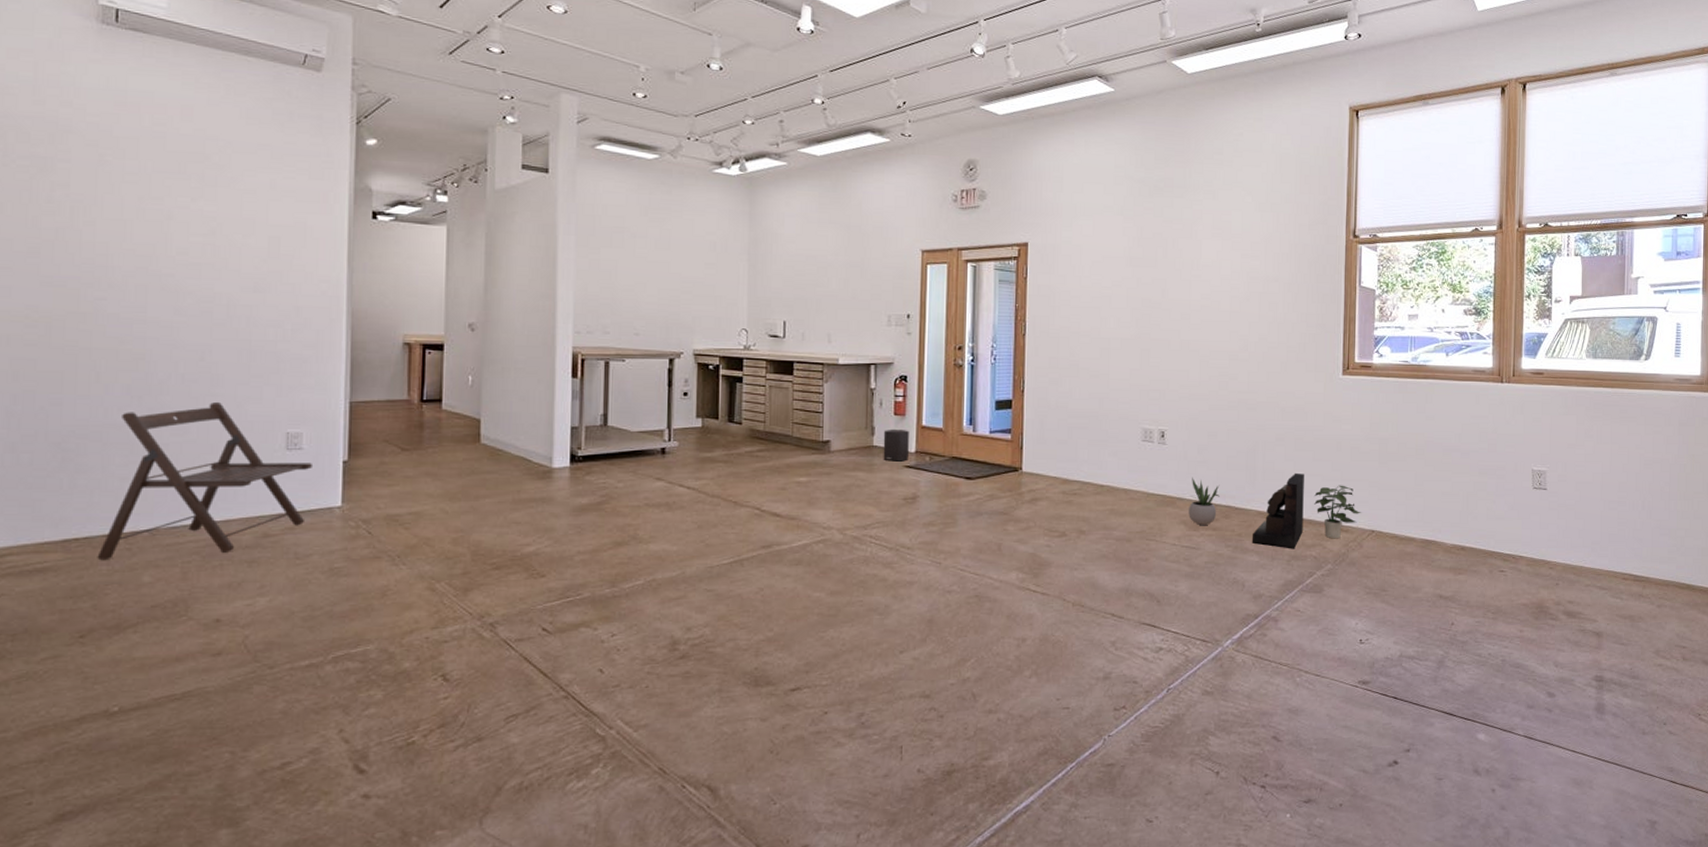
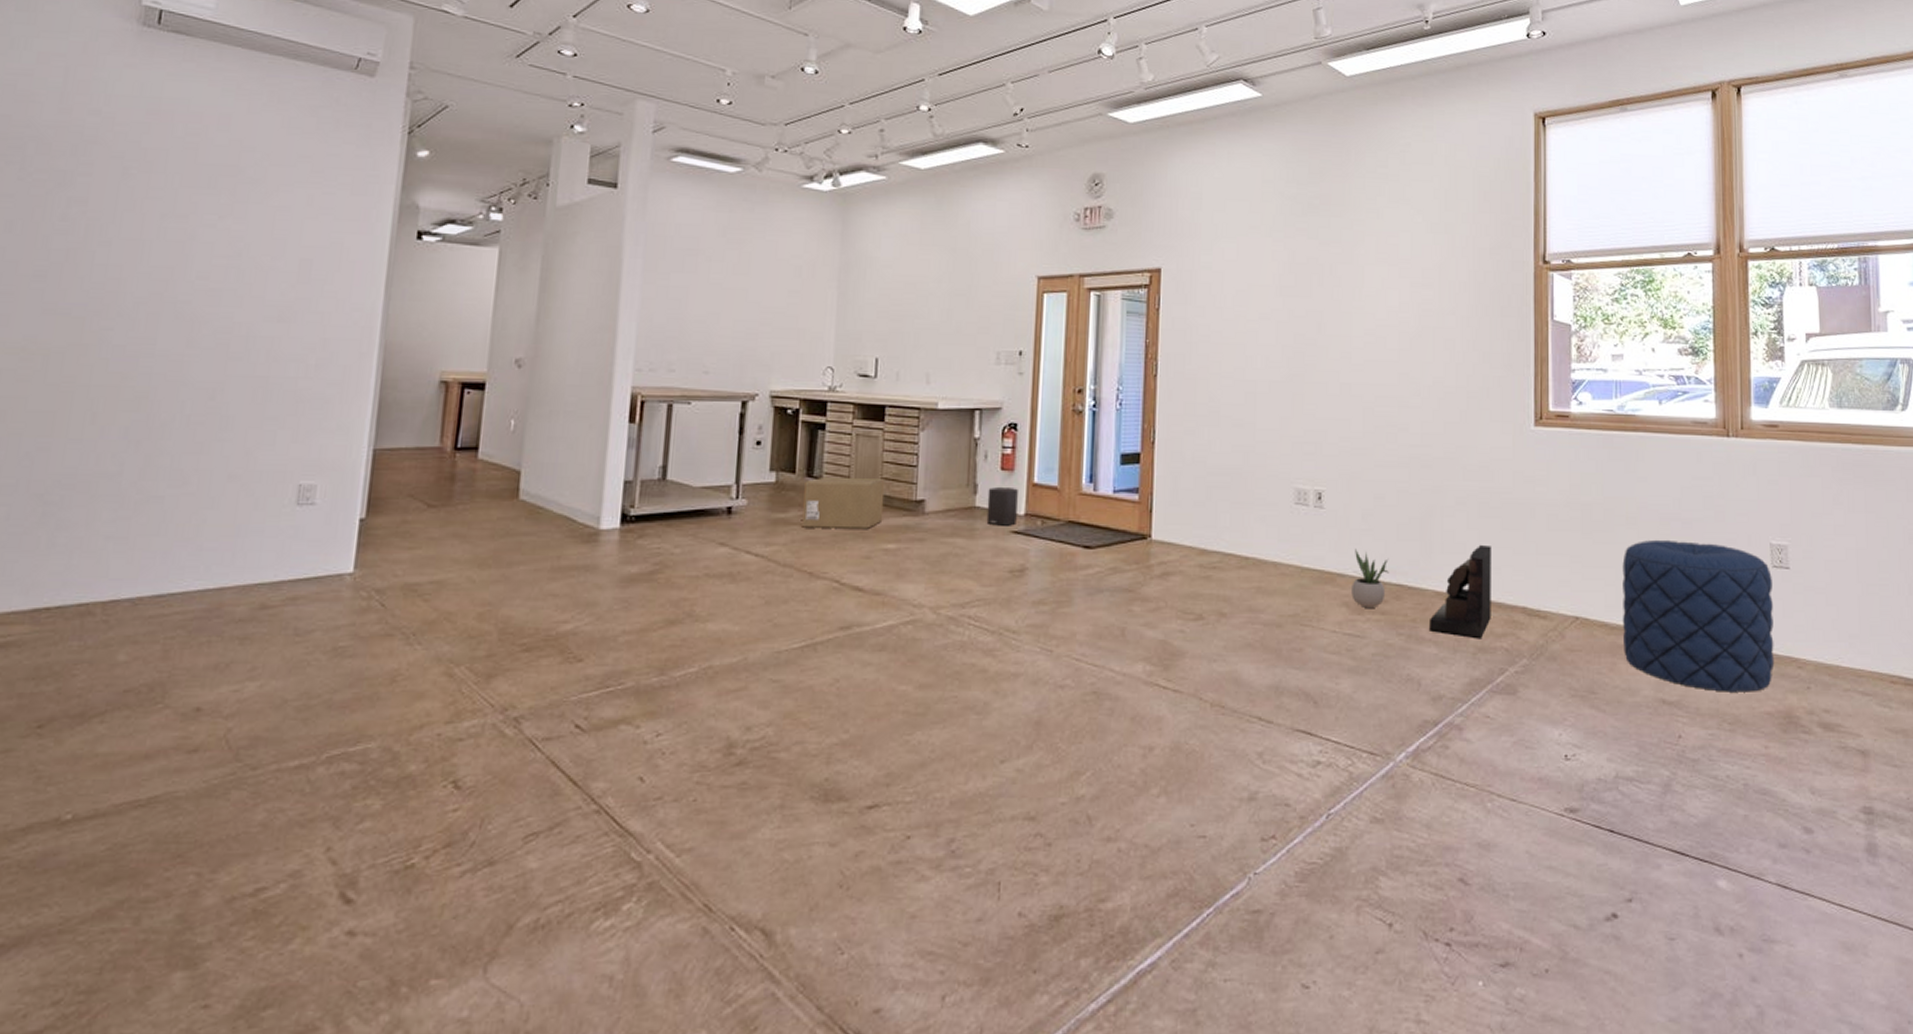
folding chair: present [97,401,314,561] -> none [68,447,326,635]
box: none [726,423,796,465] -> present [802,478,885,529]
potted plant: present [1314,485,1362,539] -> none [1504,560,1563,627]
pouf: none [1409,467,1532,589] -> present [1622,539,1775,692]

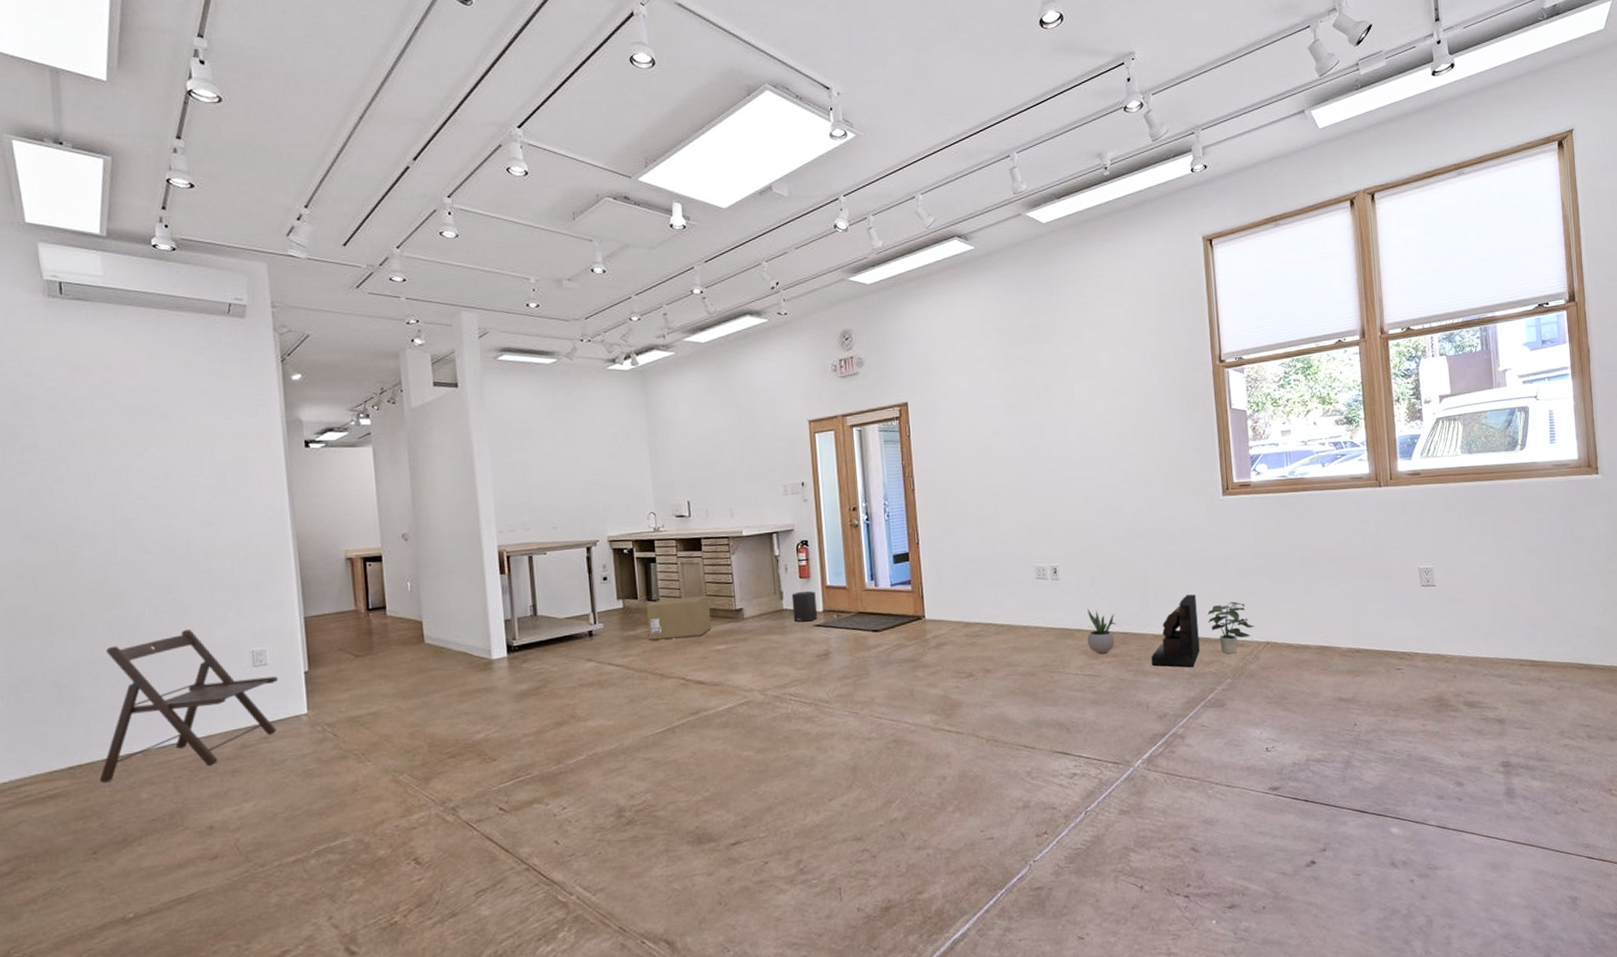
folding chair: none [68,447,326,635] -> present [99,629,279,783]
potted plant: none [1504,560,1563,627] -> present [1207,601,1256,655]
pouf: present [1622,539,1775,692] -> none [1301,573,1427,687]

